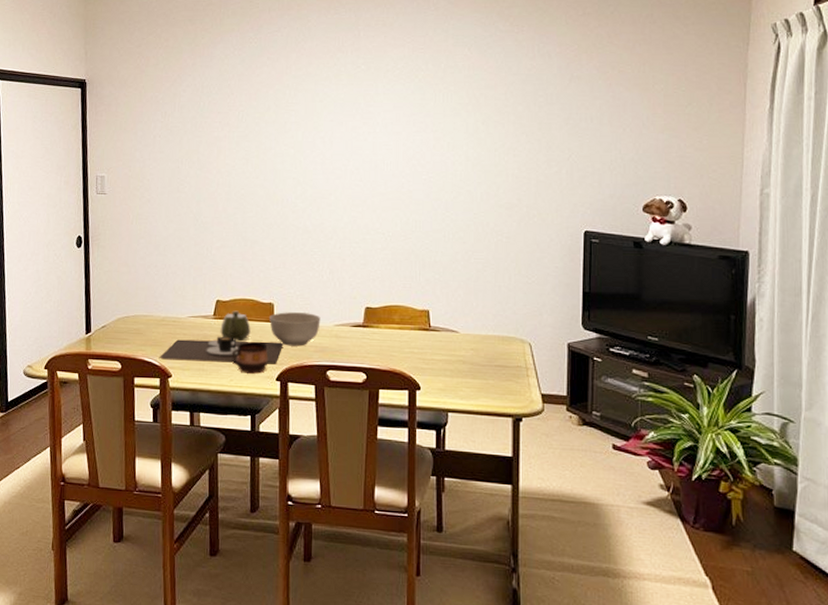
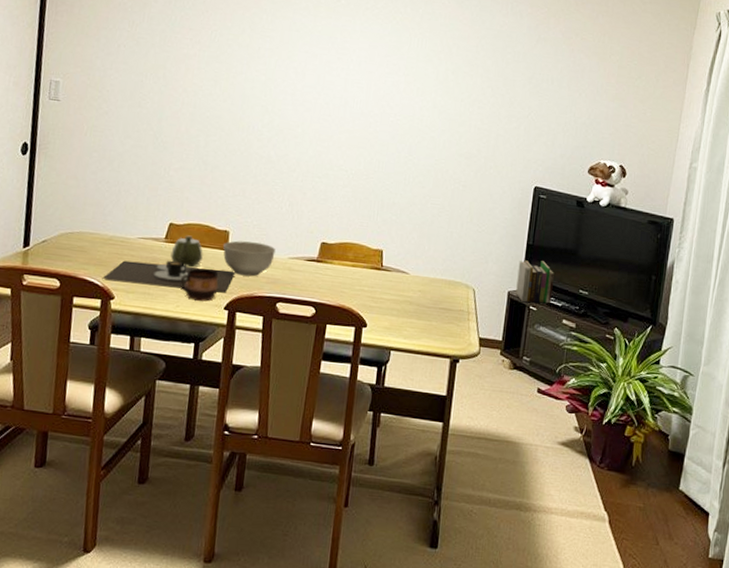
books: none [576,308,617,354] -> present [516,260,554,304]

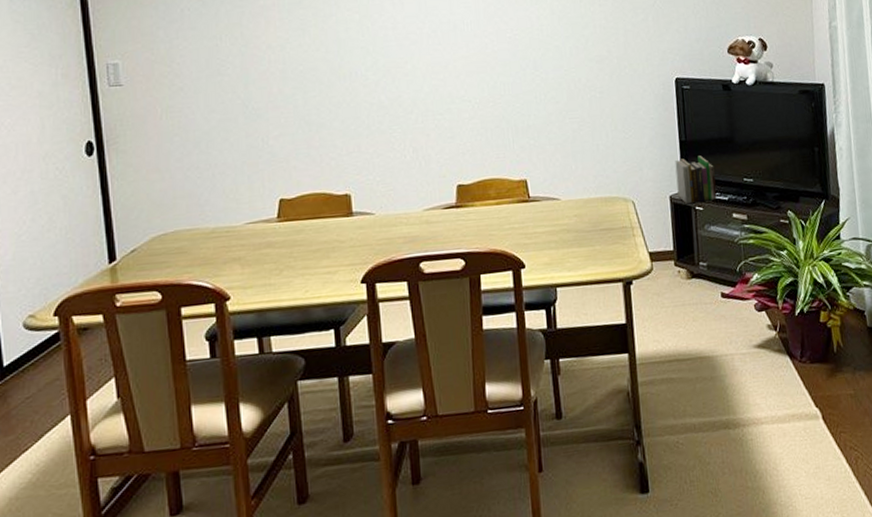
place setting: present [102,260,236,292] -> none [211,239,367,281]
teapot: present [170,235,203,267] -> none [287,208,326,243]
cup: present [180,268,219,301] -> none [304,241,349,280]
bowl: present [223,241,276,277] -> none [347,199,408,242]

